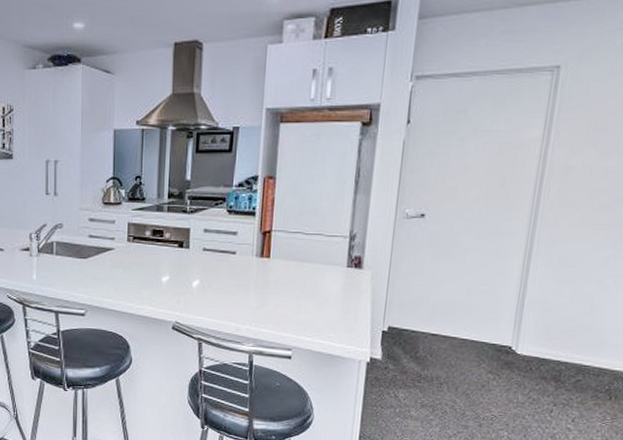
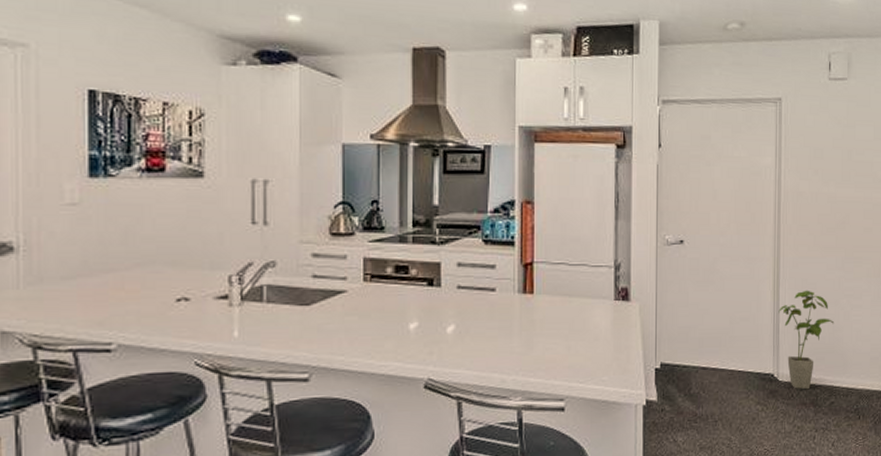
house plant: none [525,267,594,365] -> present [778,290,835,390]

